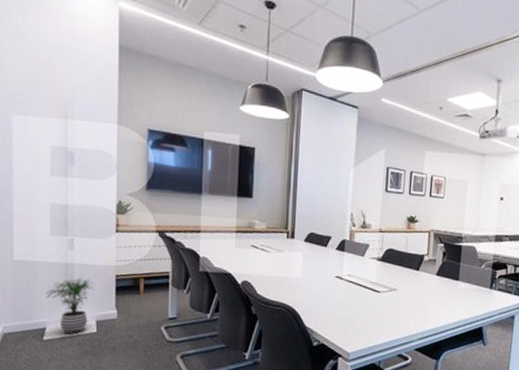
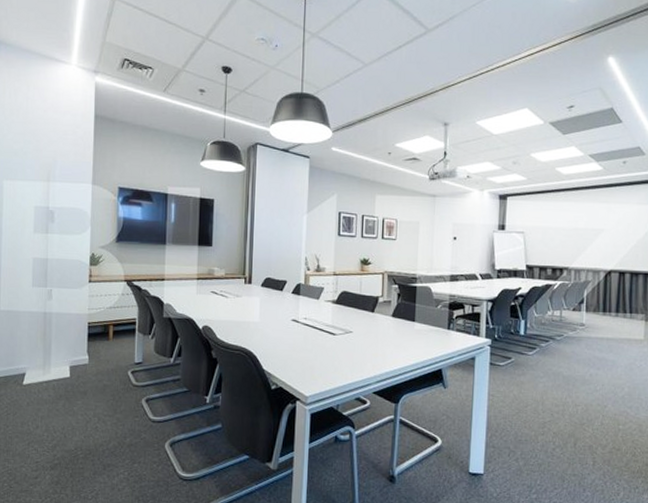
potted plant: present [45,277,94,334] -> none [26,325,69,379]

